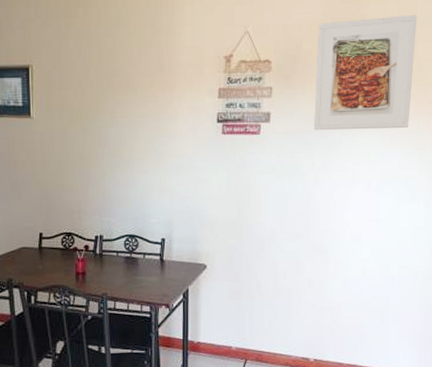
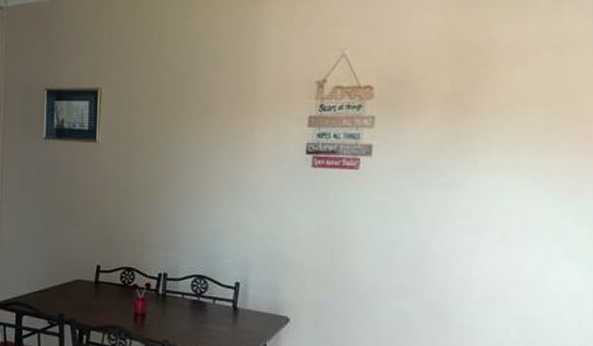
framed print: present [313,14,417,131] -> none [427,34,566,170]

